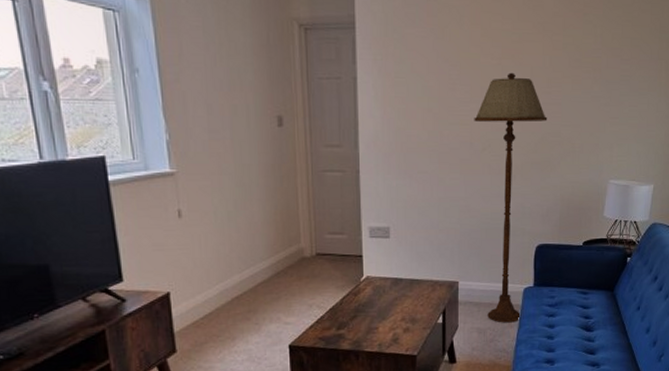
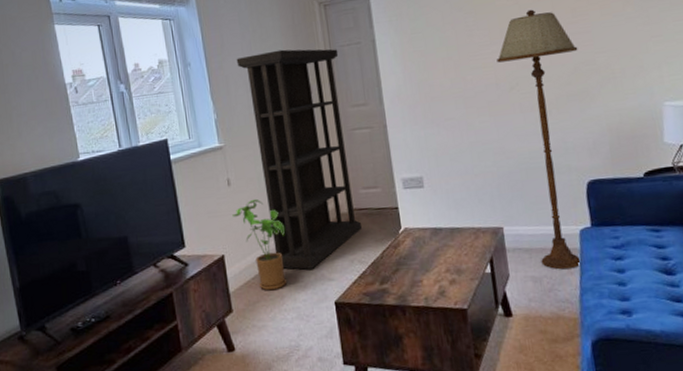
house plant: none [182,234,242,332] -> present [232,198,287,291]
bookcase: none [197,71,323,312] -> present [236,49,361,270]

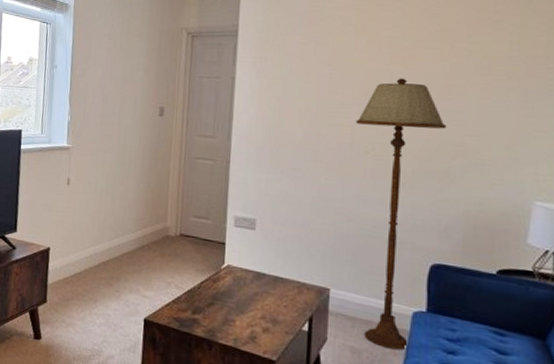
house plant: present [232,198,287,291] -> none [65,202,112,293]
bookcase: present [236,49,361,270] -> none [97,69,197,282]

